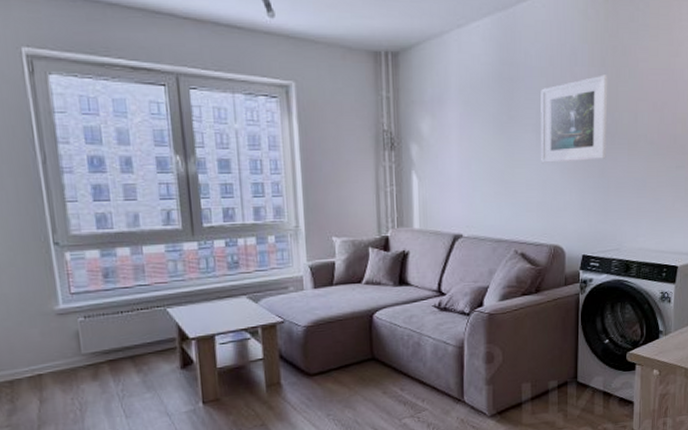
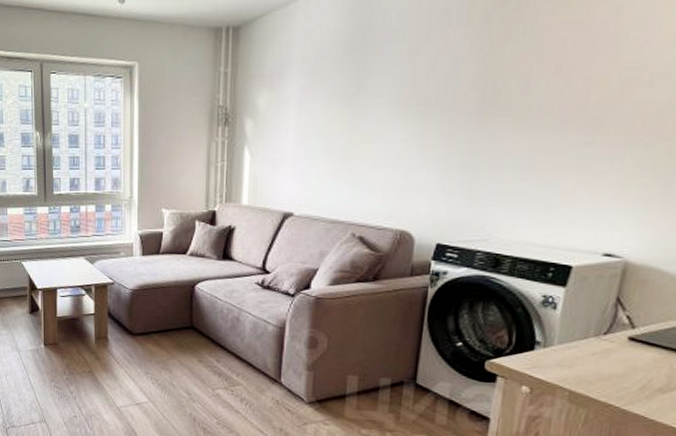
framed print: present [541,74,608,164] -> none [393,34,493,140]

